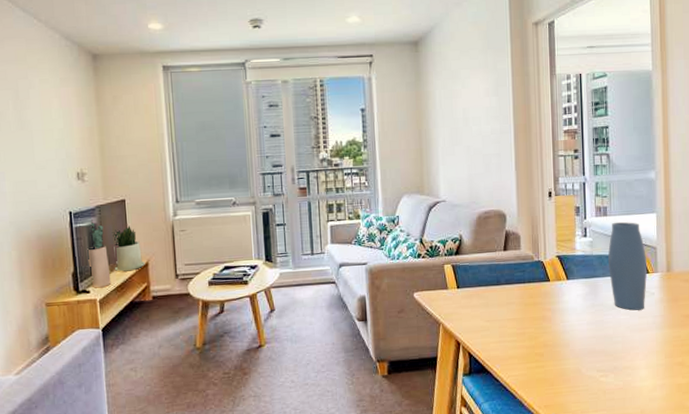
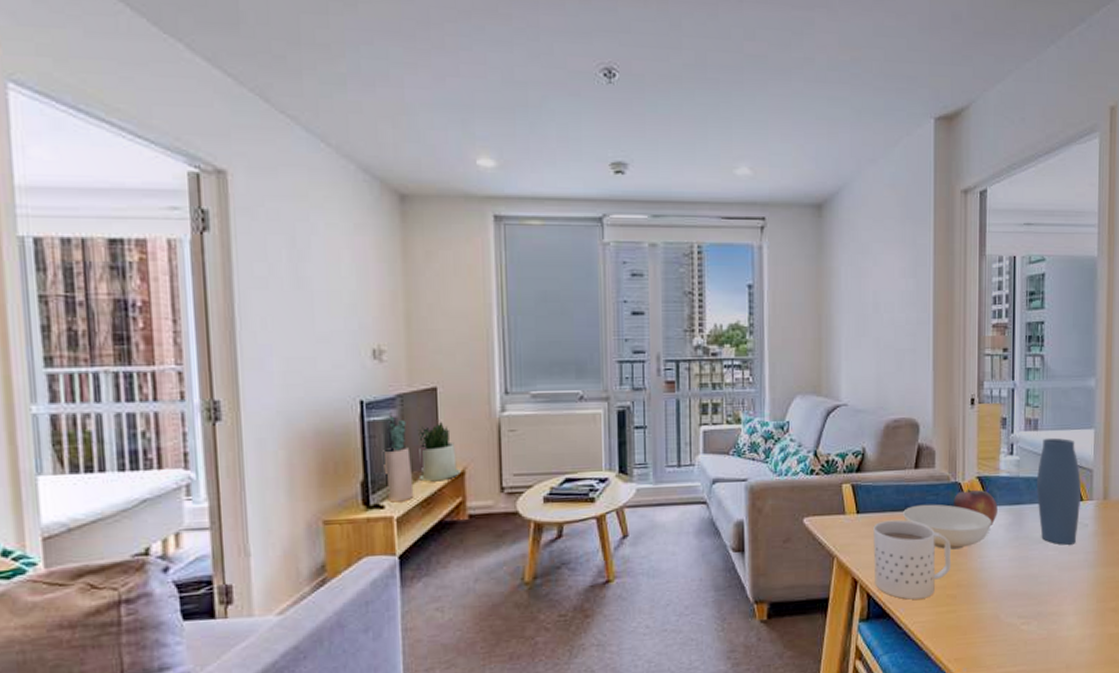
mug: none [471,292,539,358] -> present [873,520,952,600]
bowl: none [496,279,571,316] -> present [903,504,992,550]
fruit: none [538,265,576,297] -> present [954,488,998,527]

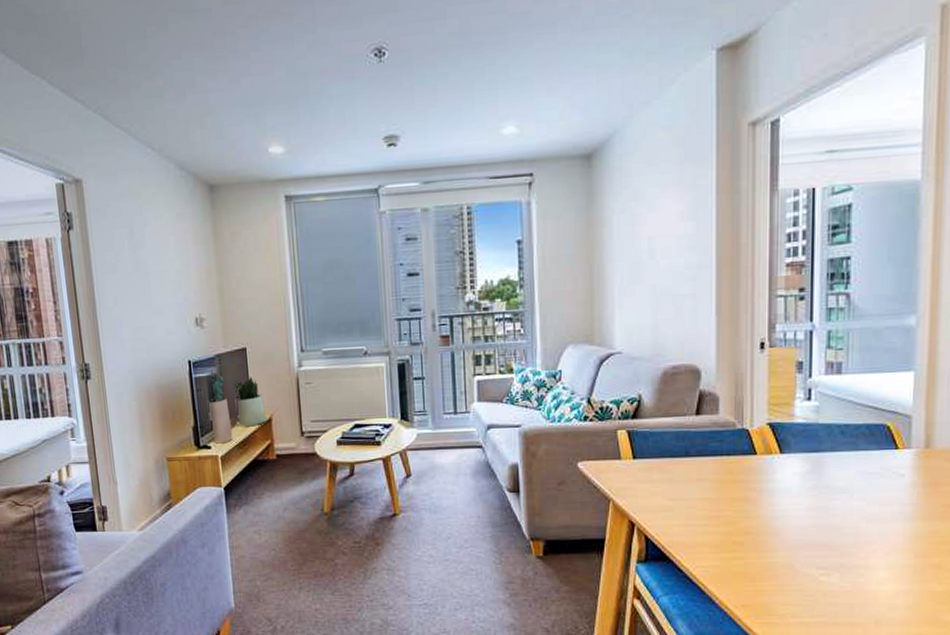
mug: present [873,520,952,600] -> none [651,465,738,544]
bowl: present [903,504,992,550] -> none [683,450,786,497]
fruit: present [954,488,998,527] -> none [740,435,792,475]
vase: present [1037,437,1082,545] -> none [840,381,897,496]

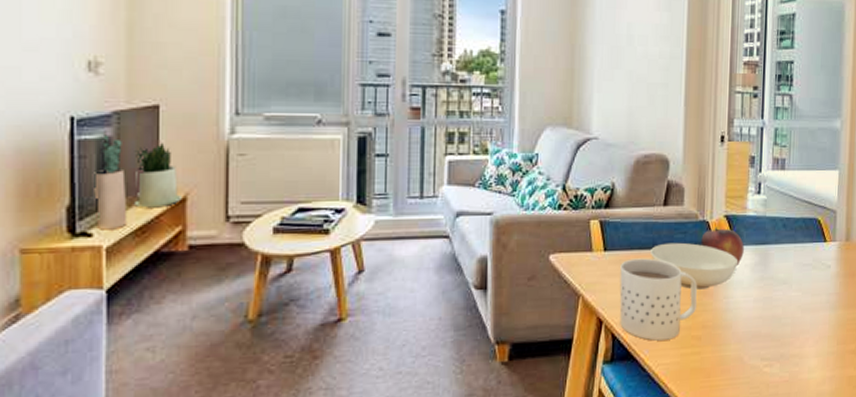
mug: none [651,465,738,544] -> present [619,258,698,341]
bowl: none [683,450,786,497] -> present [651,242,738,290]
fruit: none [740,435,792,475] -> present [701,227,744,267]

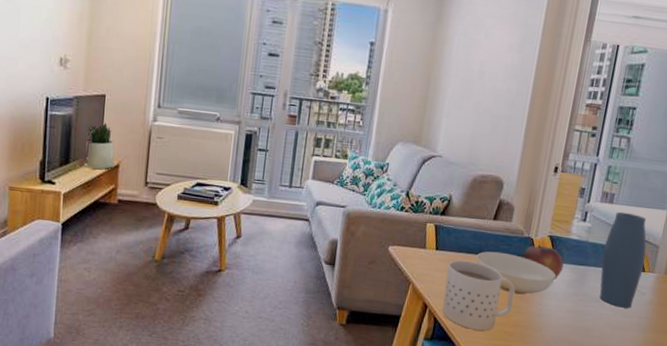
vase: present [94,131,128,230] -> none [58,110,80,182]
vase: none [782,178,826,286] -> present [599,211,647,308]

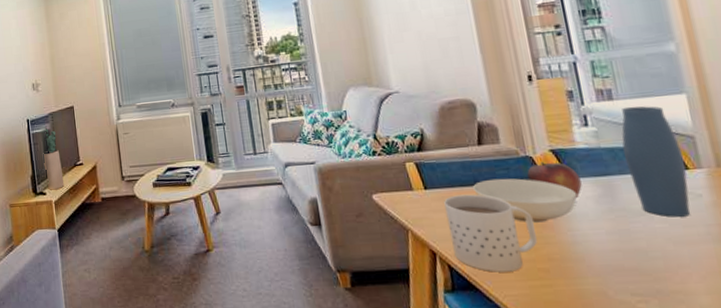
vase: none [58,110,80,182] -> present [43,126,65,190]
planter: present [83,122,116,170] -> none [63,130,94,175]

